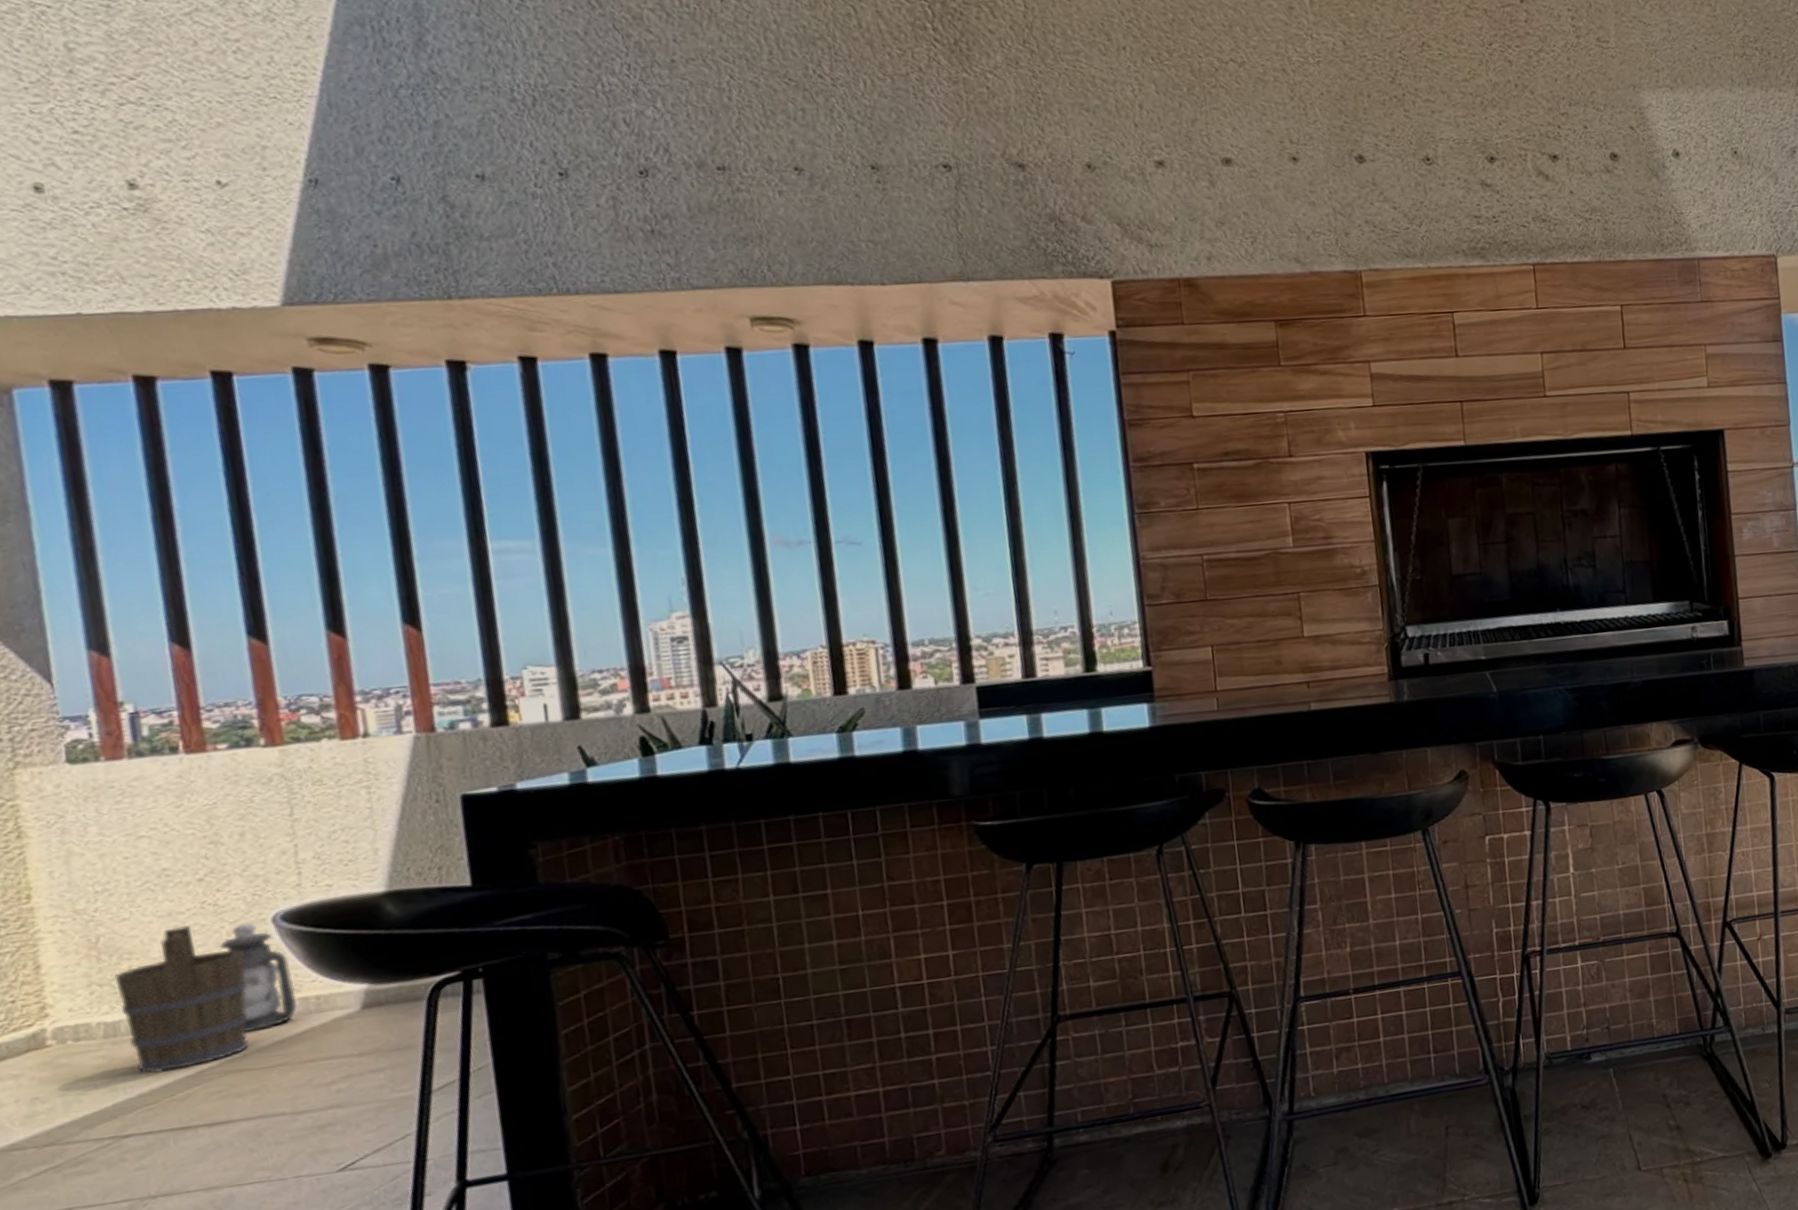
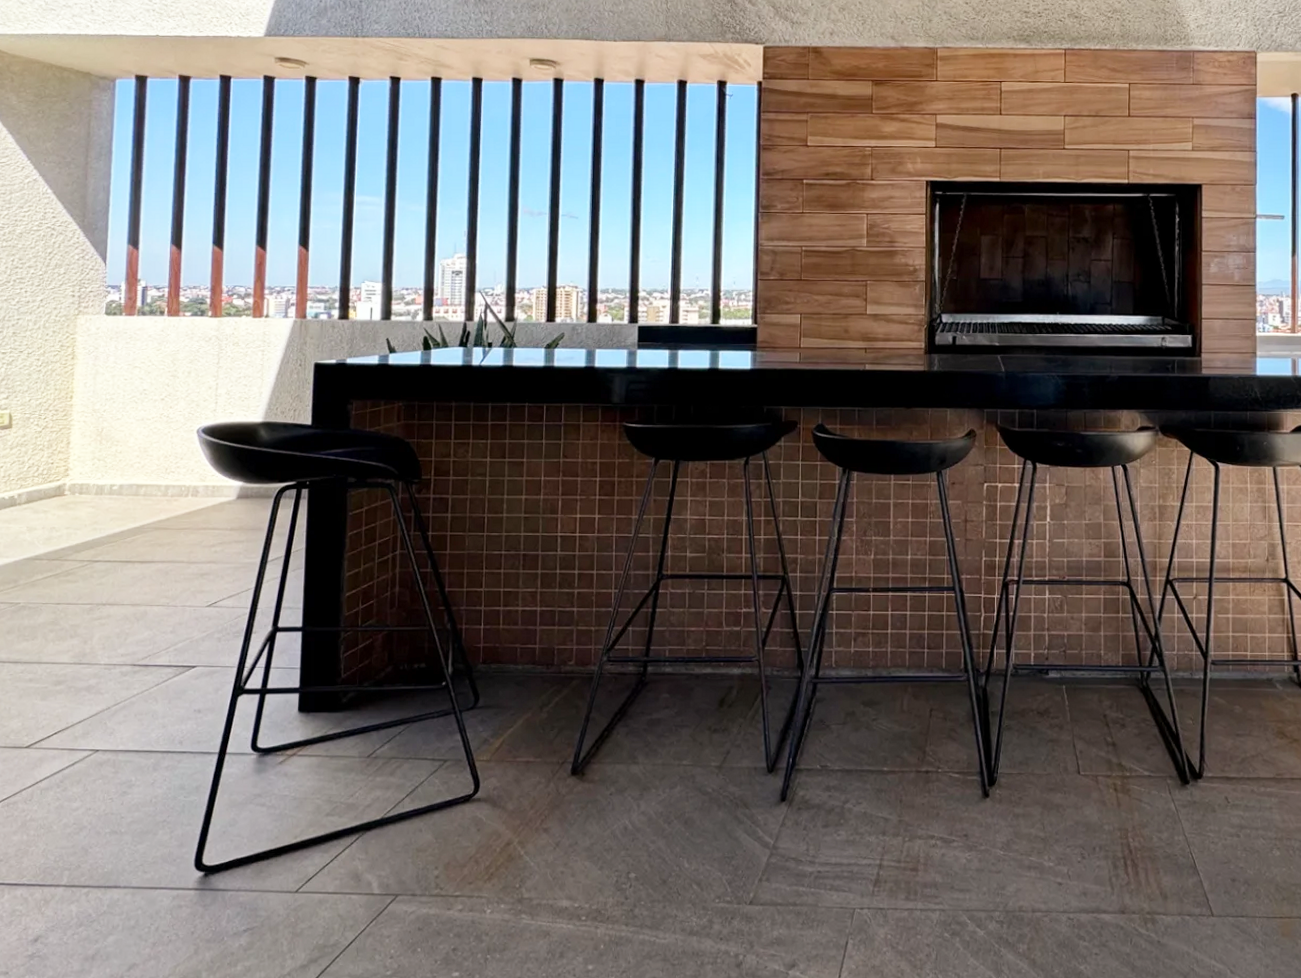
bucket: present [114,924,248,1074] -> none [107,427,178,522]
lantern: present [219,922,299,1032] -> none [165,431,202,504]

